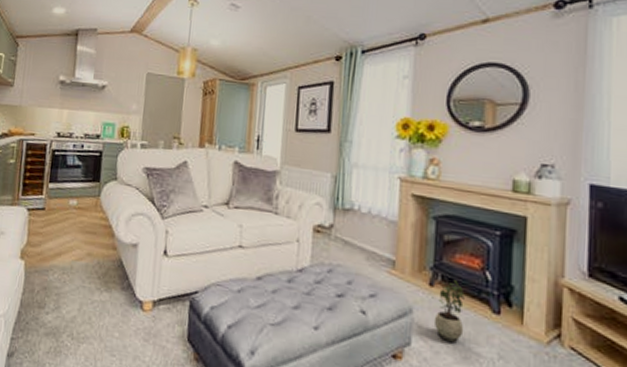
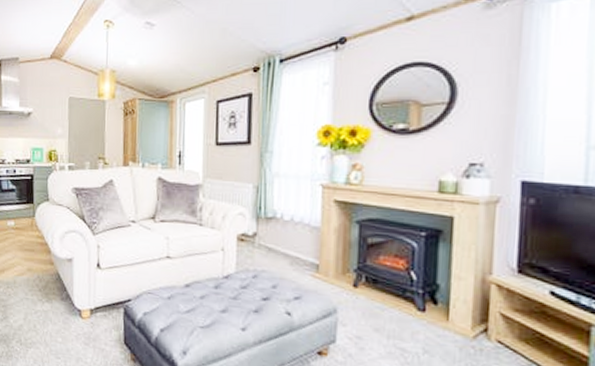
potted plant: present [433,280,465,342] -> none [358,281,389,339]

